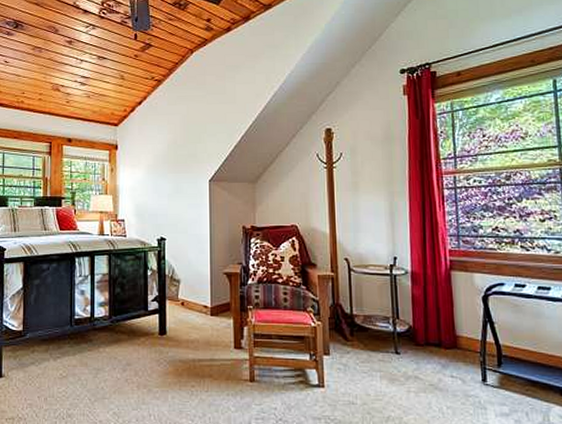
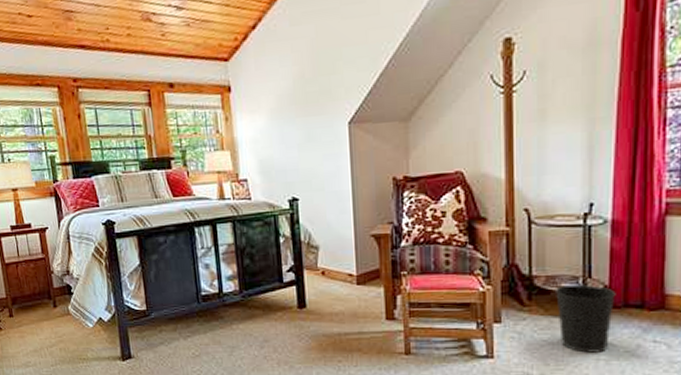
wastebasket: none [372,323,419,385] -> present [556,284,616,353]

